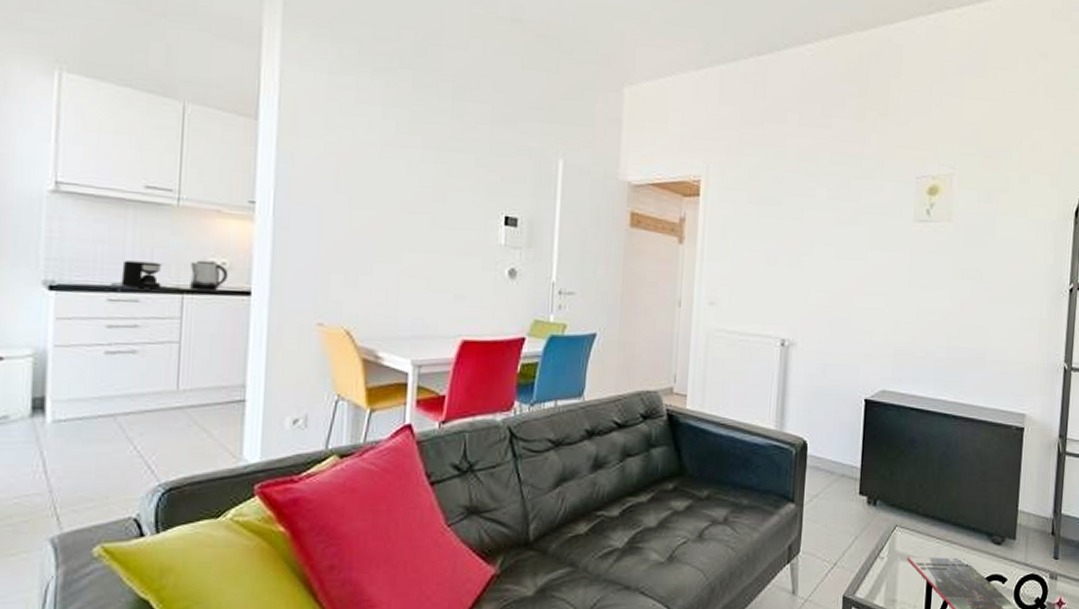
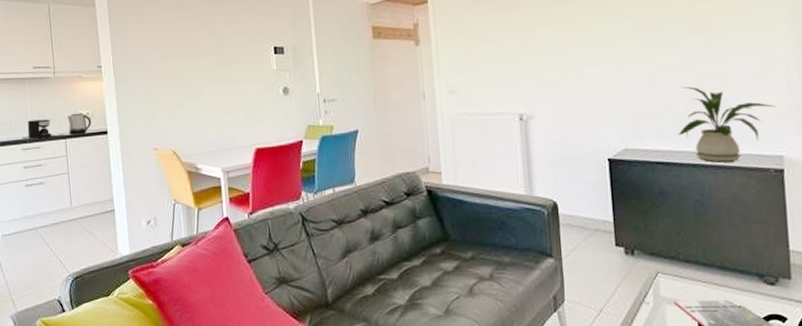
house plant: none [935,331,1027,415] -> present [678,86,777,162]

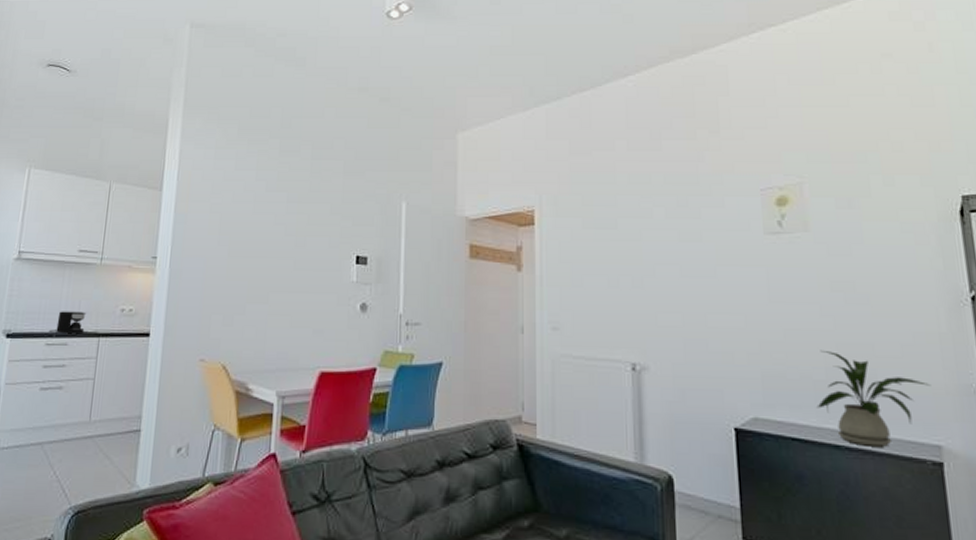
kettle: present [68,113,92,135] -> none [105,308,134,334]

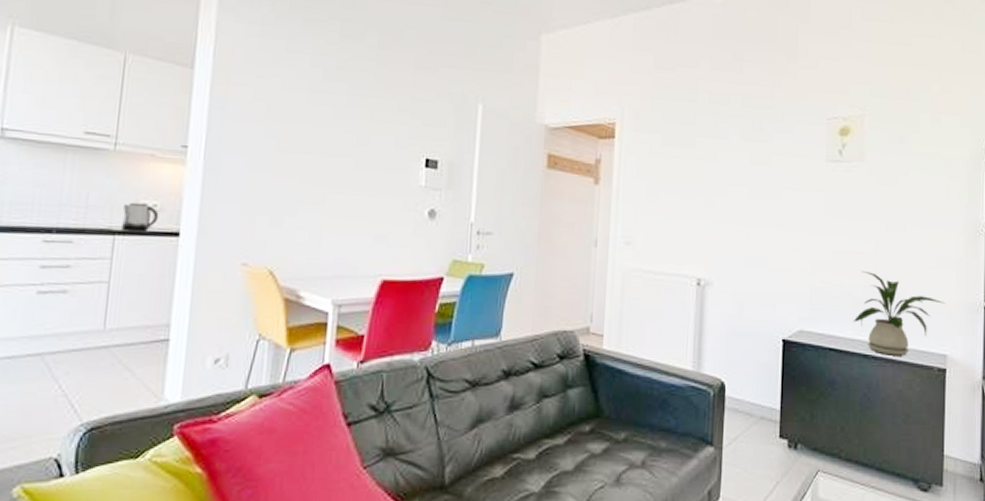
coffee maker: present [47,311,88,335] -> none [45,203,100,231]
kettle: none [105,308,134,334] -> present [121,202,159,233]

